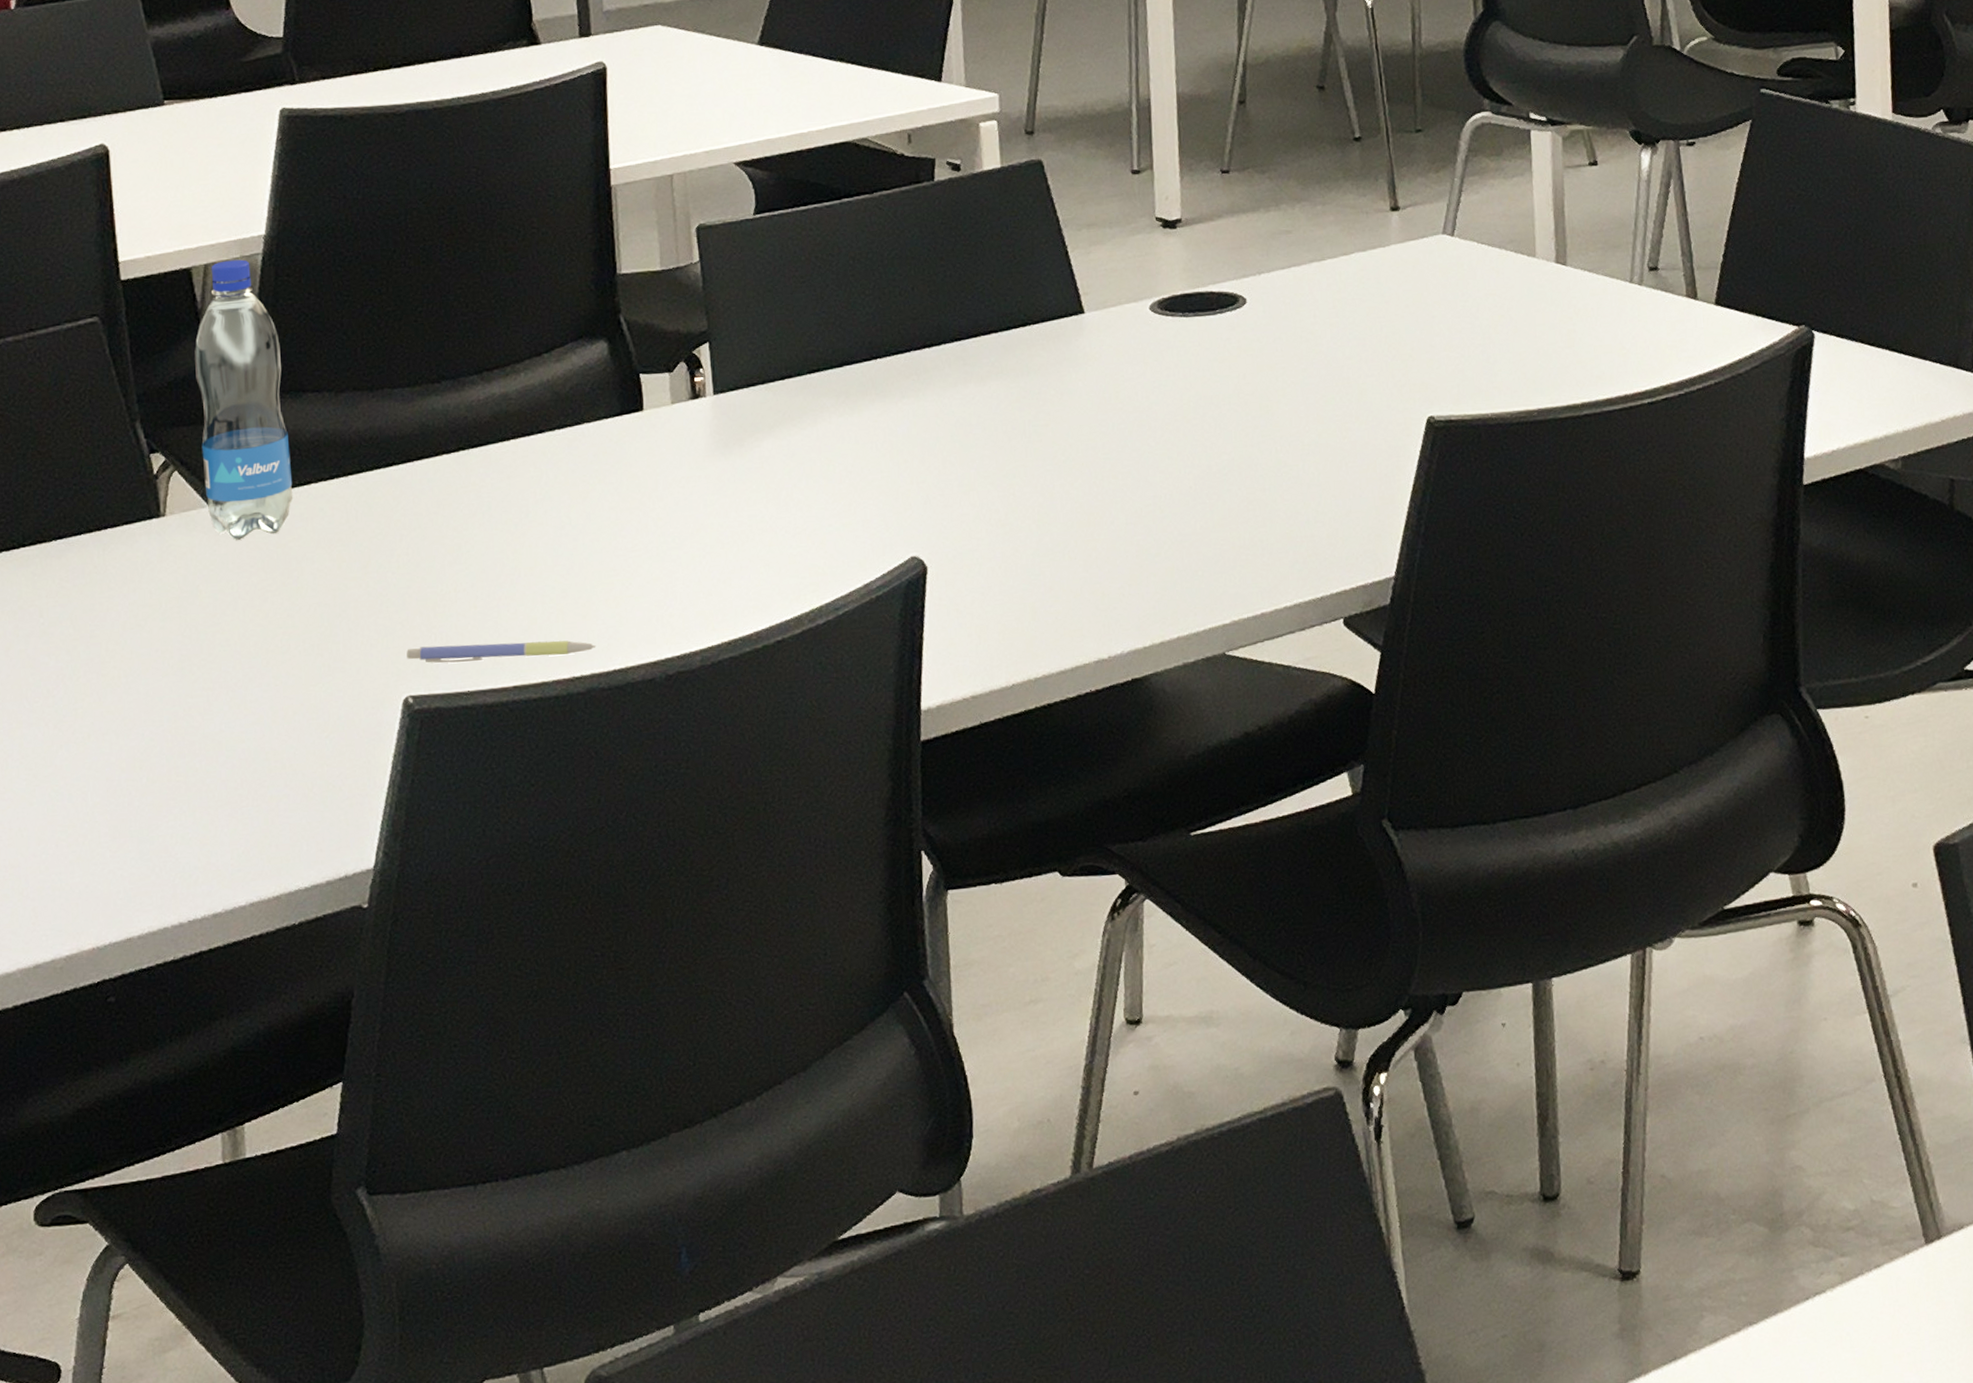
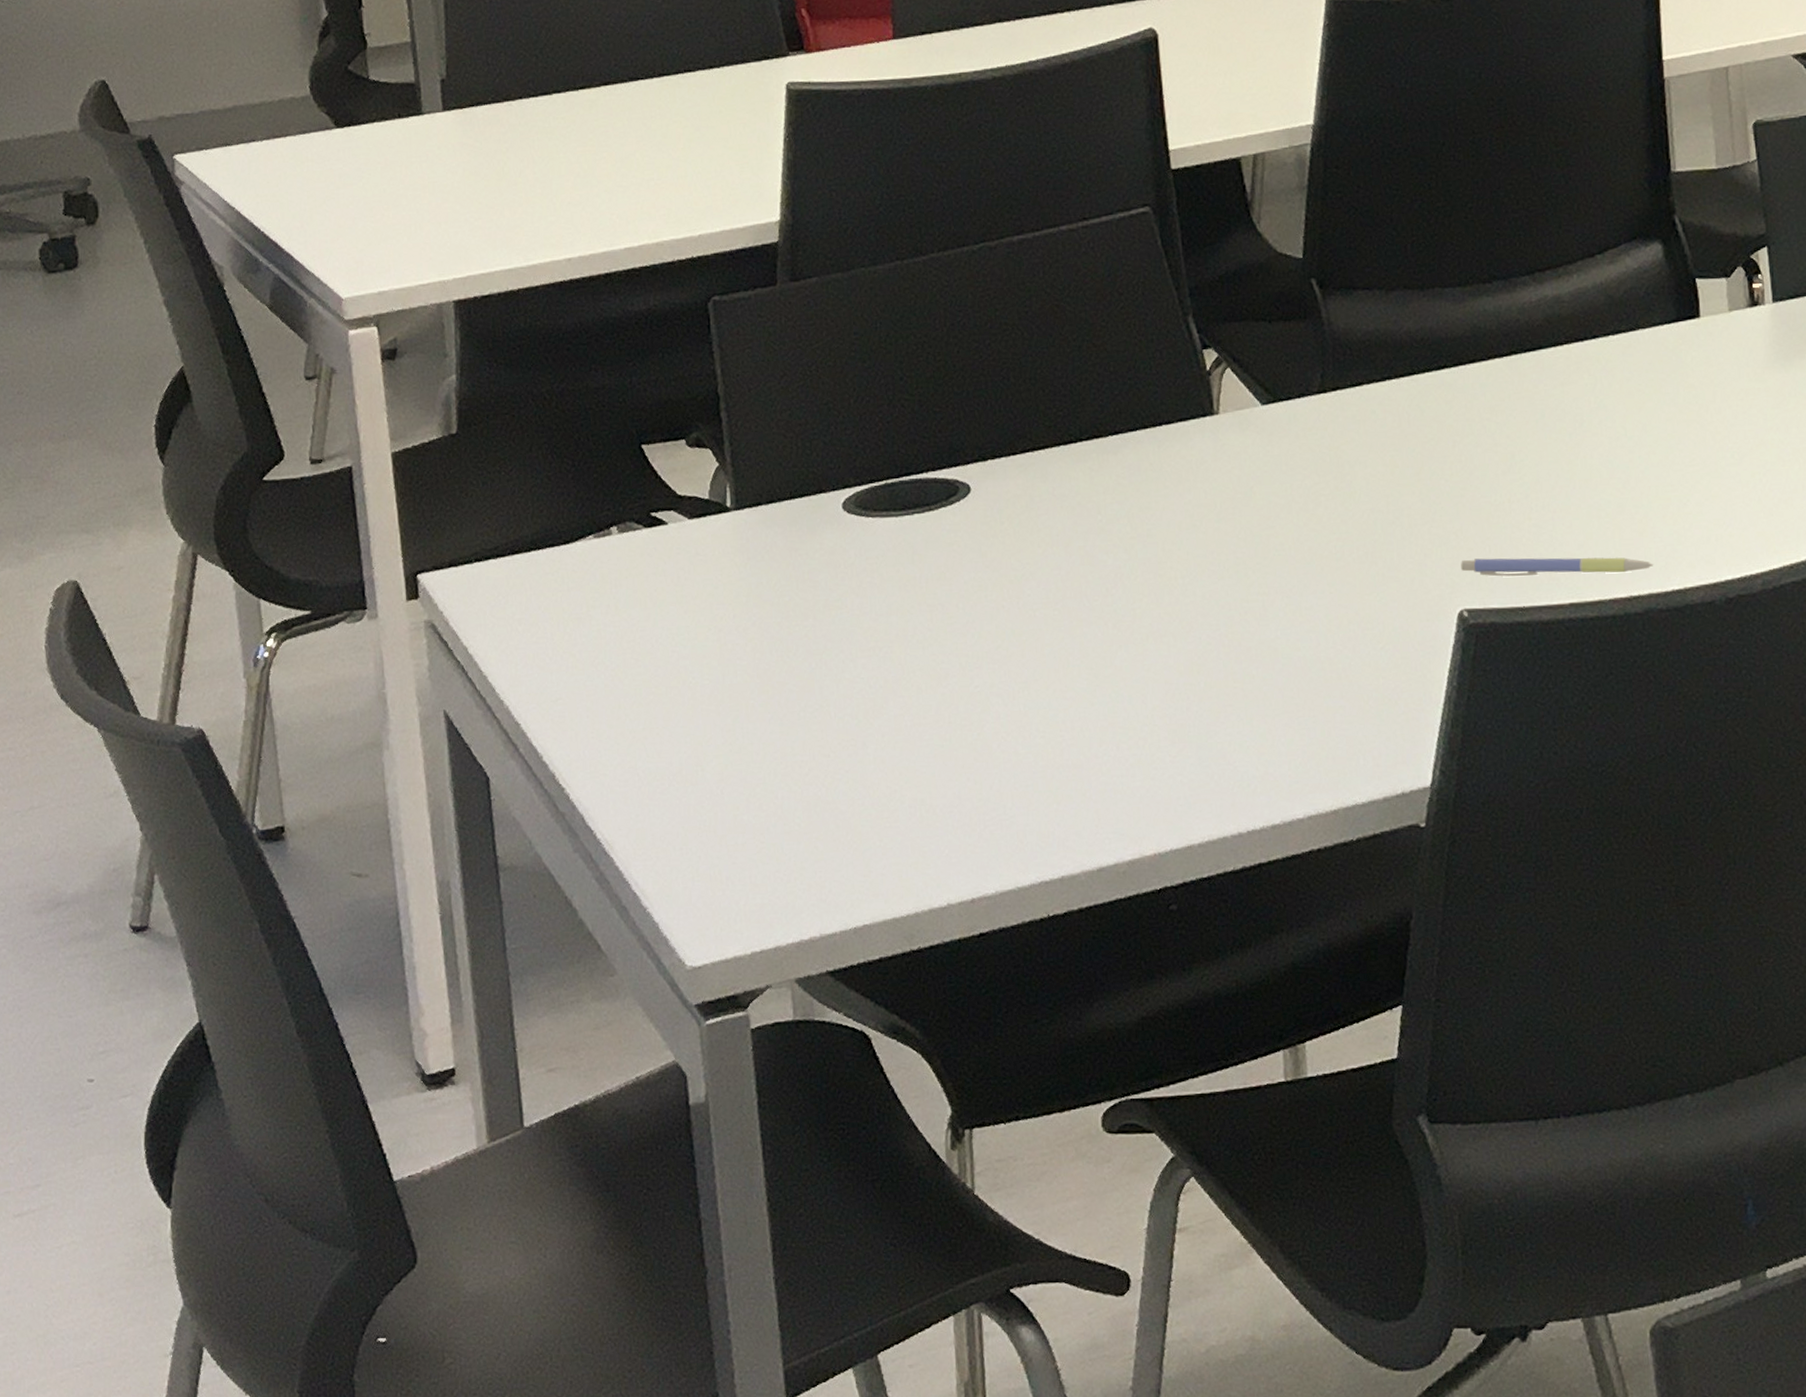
bottle: present [194,259,294,540] -> none [1245,150,1345,441]

